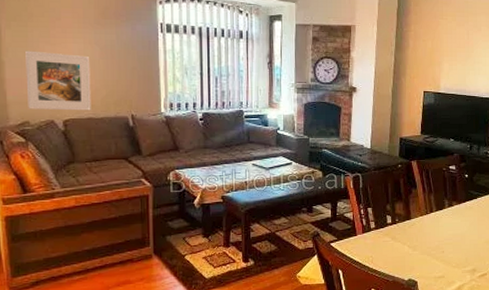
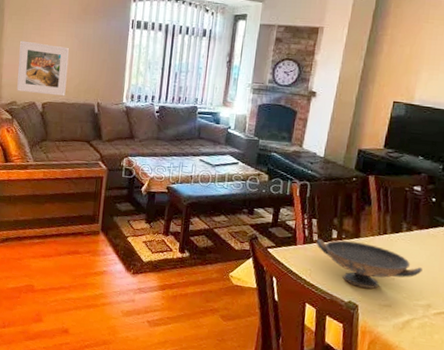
decorative bowl: none [373,223,465,265] -> present [316,239,423,289]

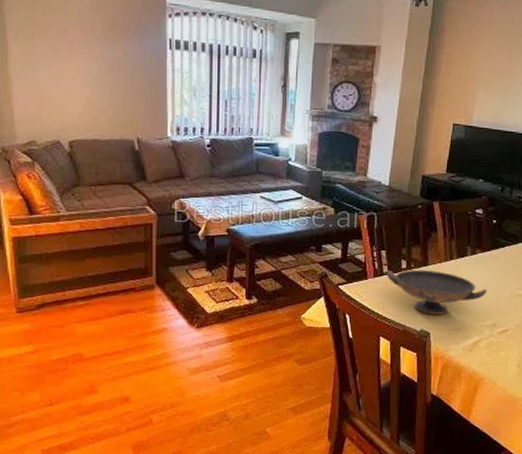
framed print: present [17,40,69,96] -> none [31,65,97,132]

